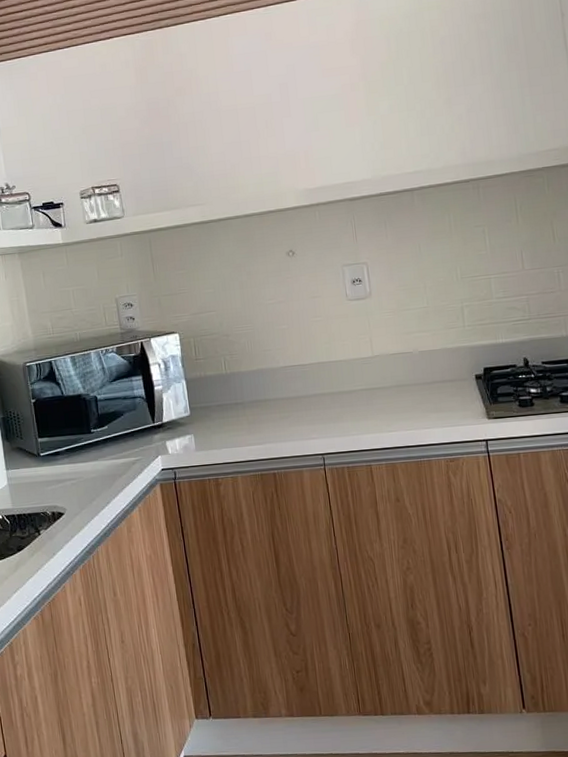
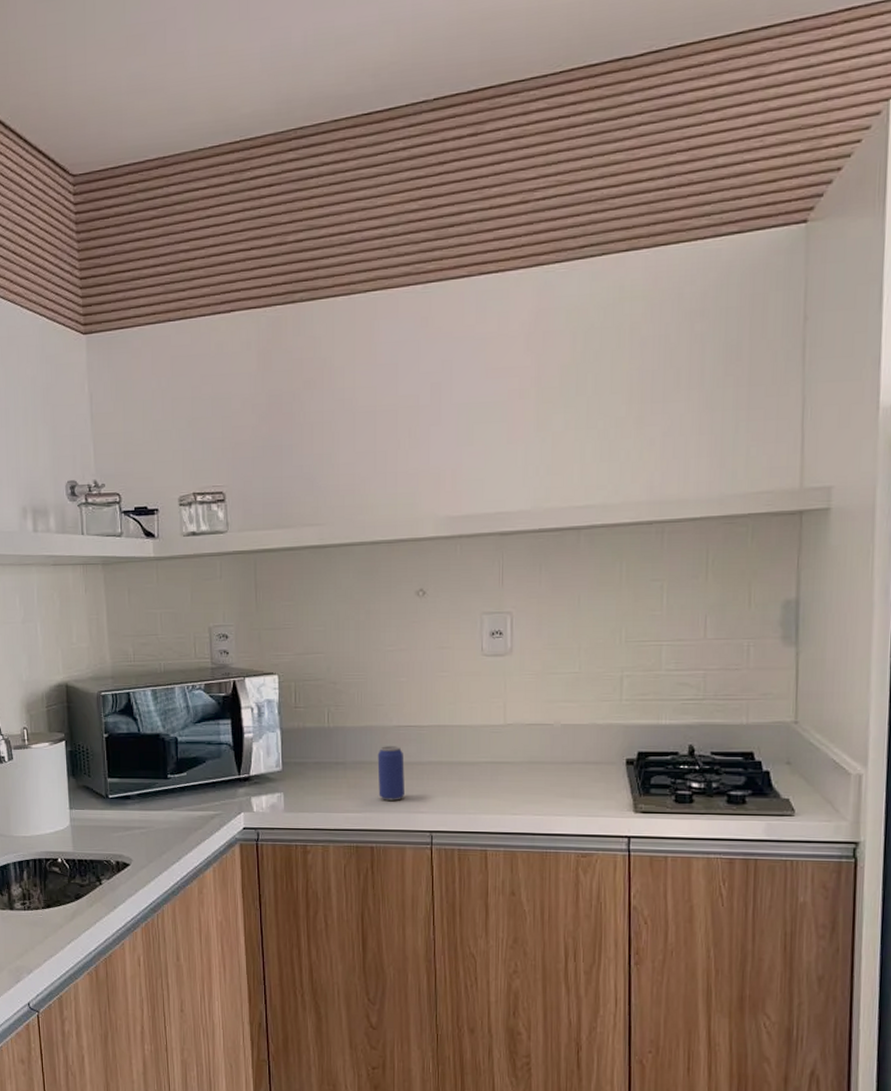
beverage can: none [270,383,297,432] -> present [377,746,405,801]

